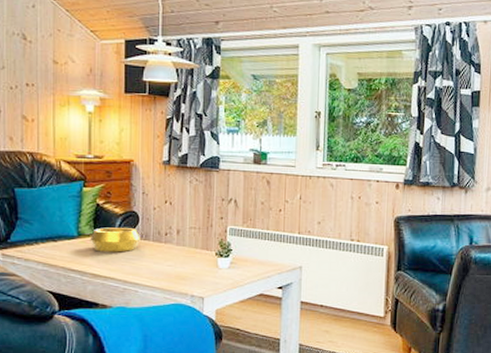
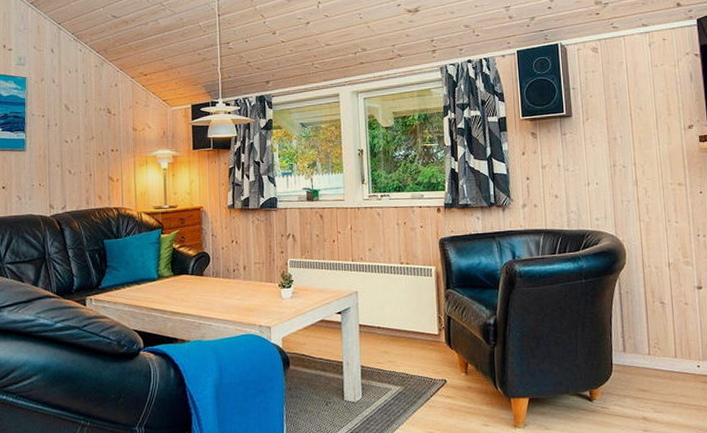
decorative bowl: present [90,227,141,252] -> none [168,267,212,291]

